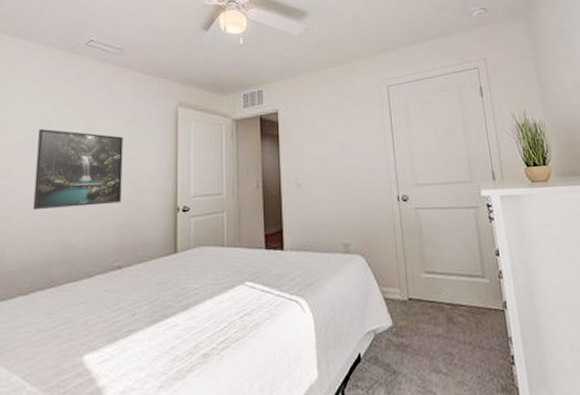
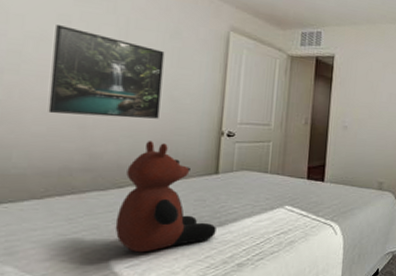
teddy bear: none [87,226,179,346] -> present [115,141,216,253]

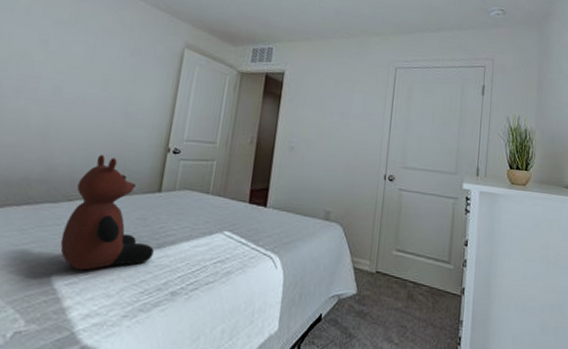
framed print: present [48,25,165,119] -> none [19,44,124,133]

